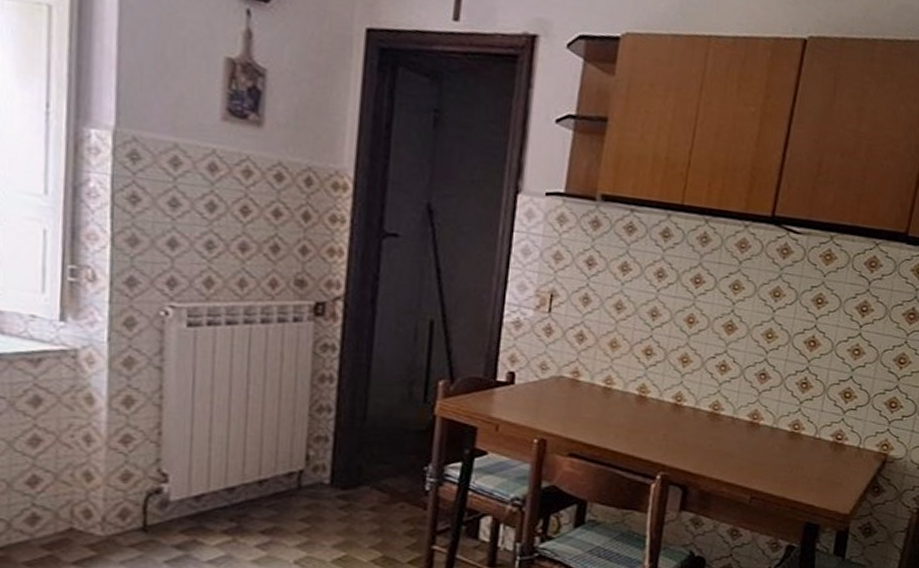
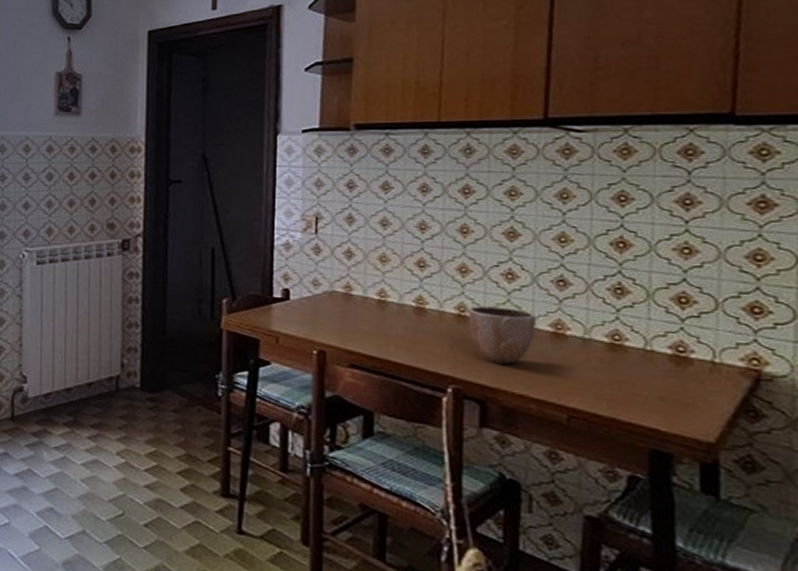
decorative bowl: none [683,396,738,453] -> present [469,306,536,366]

